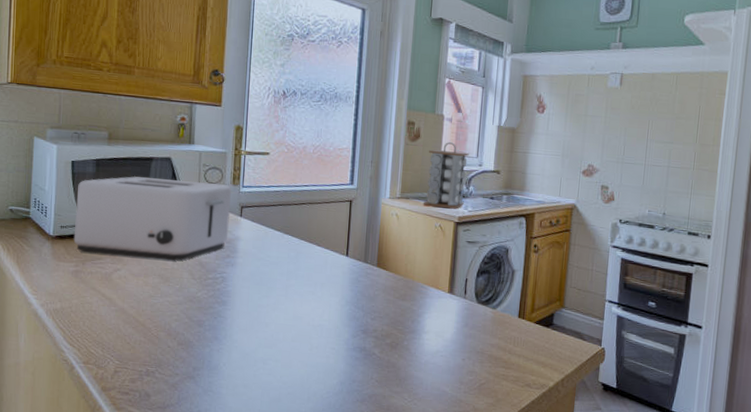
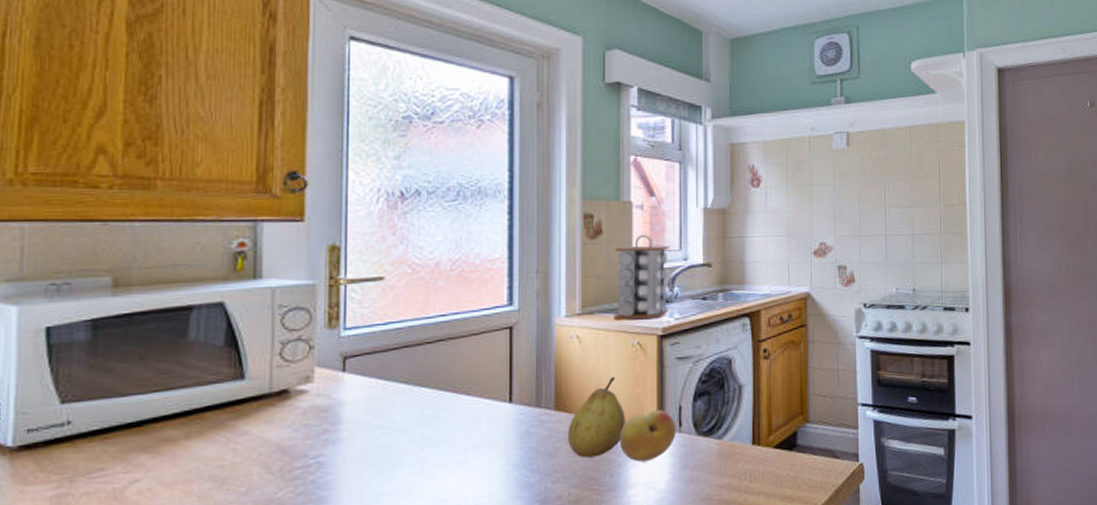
toaster: present [73,176,232,261] -> none [52,330,328,463]
fruit: none [384,248,426,306] -> present [568,376,625,458]
fruit: none [420,278,463,316] -> present [619,410,676,462]

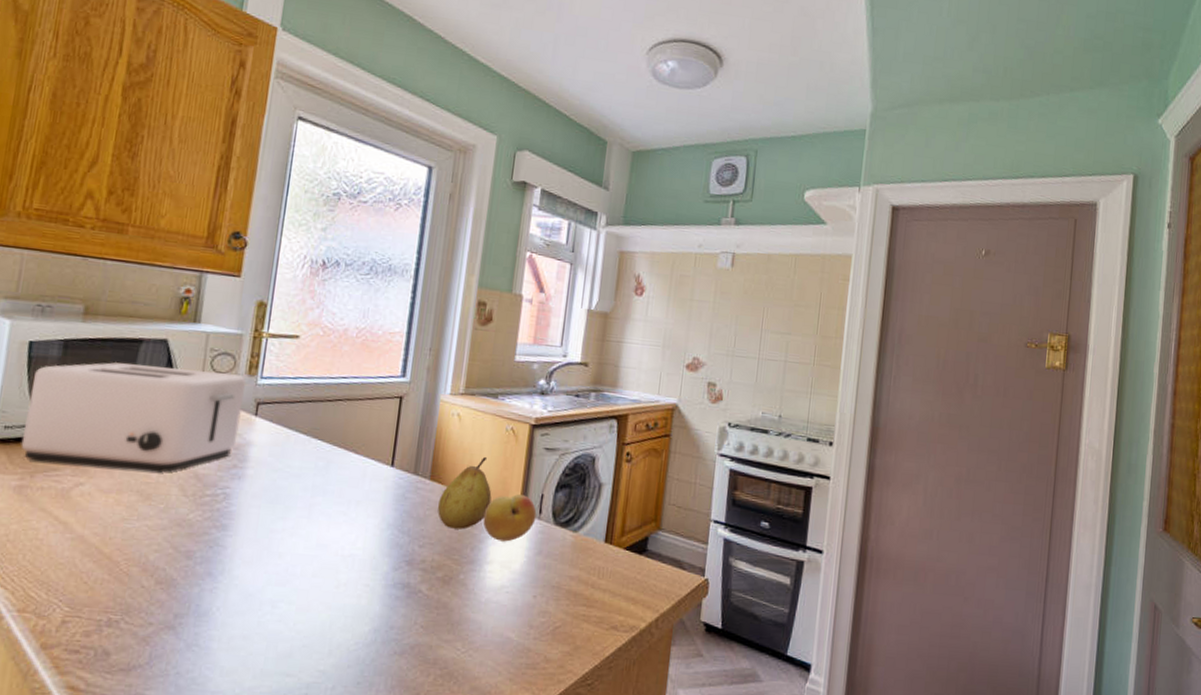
toaster: none [52,330,328,463] -> present [20,362,247,473]
spice rack: present [613,235,670,320] -> none [492,327,552,409]

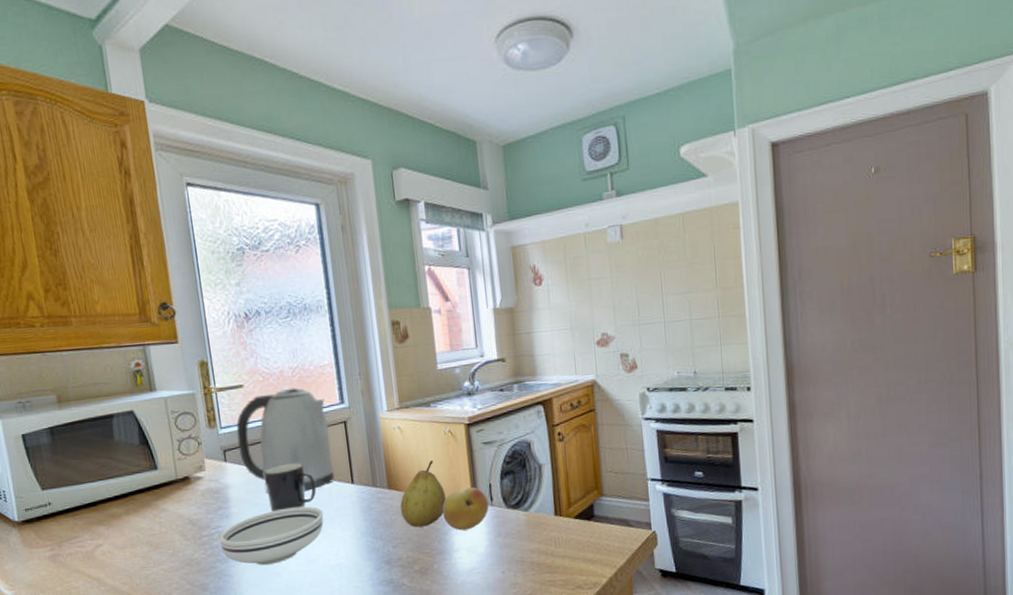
toaster: present [20,362,247,473] -> none [34,429,216,533]
bowl: none [222,480,351,542] -> present [219,506,324,565]
kettle: none [274,349,385,466] -> present [236,387,335,493]
mug: none [291,430,352,483] -> present [263,462,317,512]

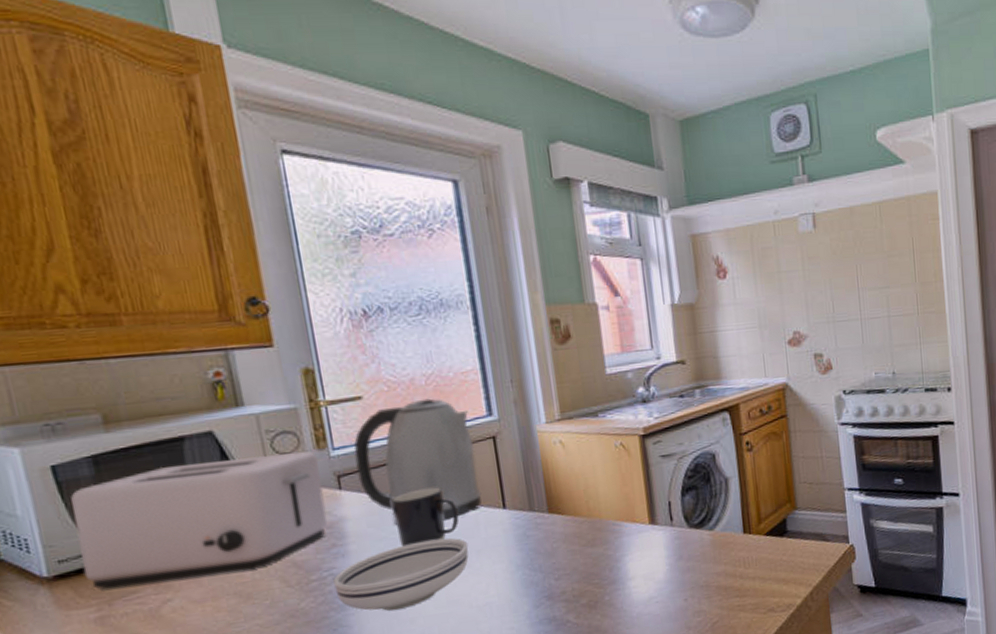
toaster: none [34,429,216,533] -> present [70,451,328,589]
fruit: present [400,460,446,528] -> none [563,477,618,556]
fruit: present [442,487,489,531] -> none [613,506,669,556]

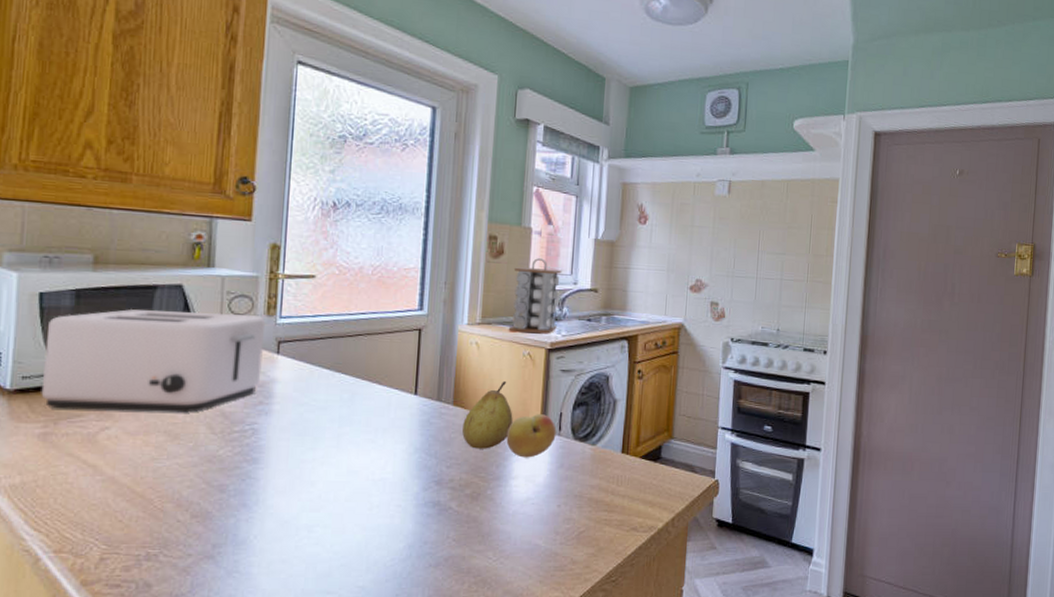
bowl: present [333,538,469,611] -> none [252,412,377,471]
kettle: present [354,398,482,525] -> none [295,286,402,397]
mug: present [390,487,460,547] -> none [318,365,375,414]
fruit: none [563,477,618,556] -> present [462,380,513,449]
spice rack: none [585,336,647,423] -> present [508,258,562,334]
fruit: none [613,506,669,556] -> present [506,414,557,458]

